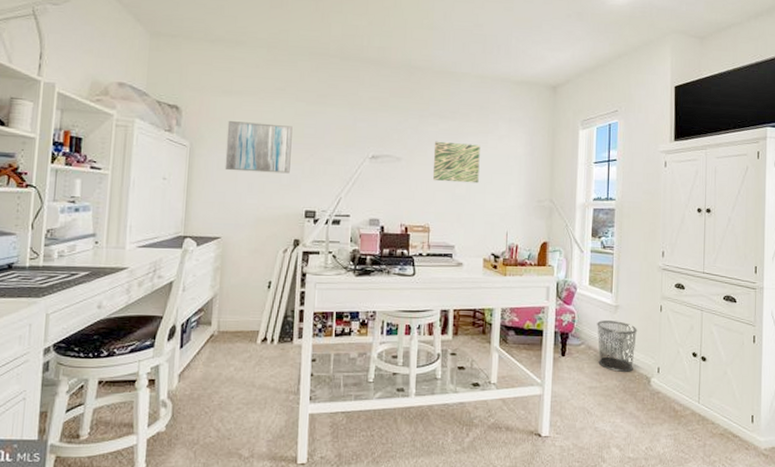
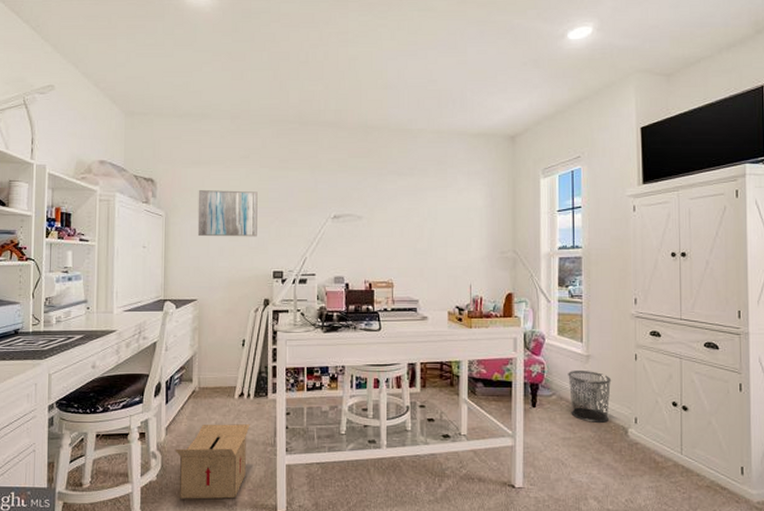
cardboard box: none [187,370,272,452] -> present [174,424,250,500]
wall art: present [433,141,480,184] -> none [393,198,440,238]

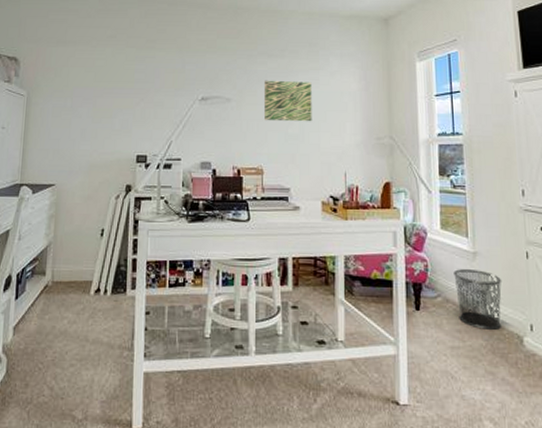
cardboard box: present [174,424,250,500] -> none [21,323,106,413]
wall art: present [197,190,258,237] -> none [59,70,123,119]
wall art: none [393,198,440,238] -> present [263,80,312,122]

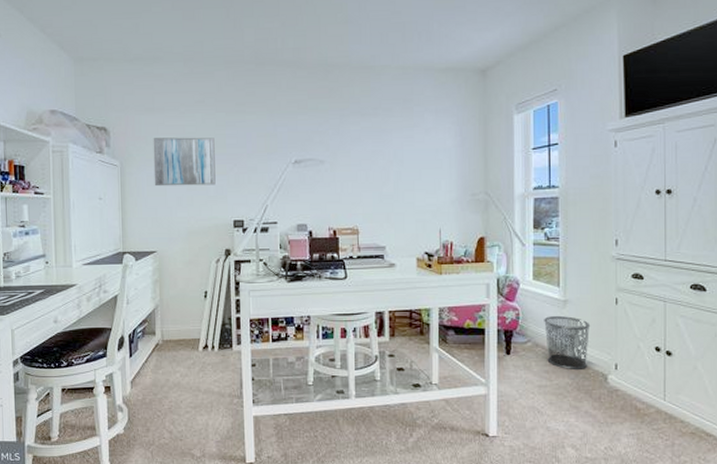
wall art: none [59,70,123,119] -> present [153,137,216,187]
wall art: present [263,80,312,122] -> none [357,140,407,182]

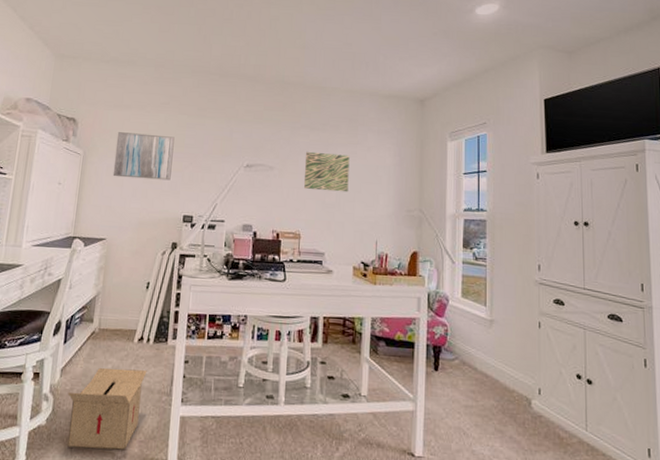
cardboard box: none [140,376,216,452] -> present [67,367,147,450]
wall art: none [357,140,407,182] -> present [304,151,350,192]
waste bin: present [544,316,591,369] -> none [471,335,515,392]

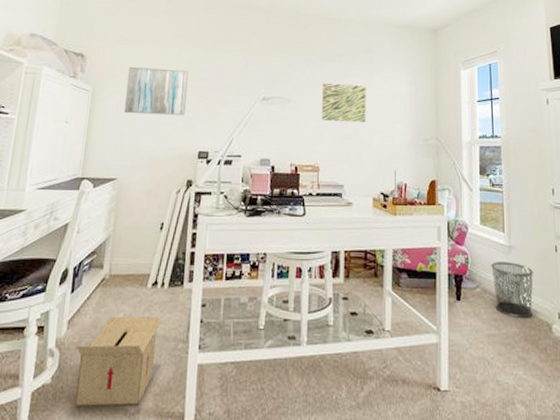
waste bin: none [471,335,515,392] -> present [491,262,534,318]

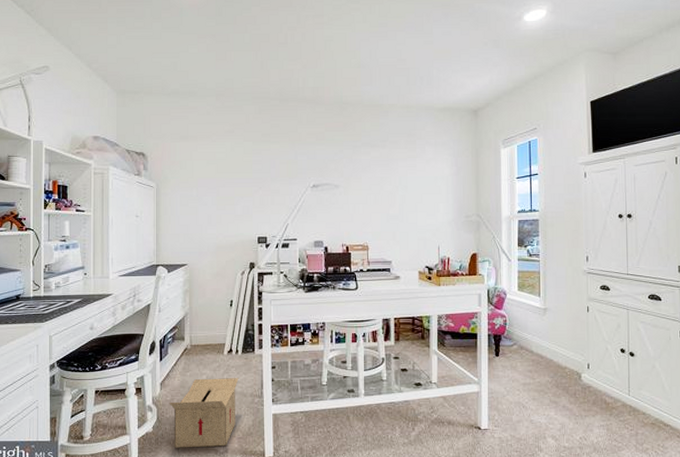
wall art: present [123,67,189,116] -> none [187,162,242,206]
wall art: present [321,82,366,123] -> none [367,168,410,204]
waste bin: present [491,262,534,318] -> none [527,322,567,369]

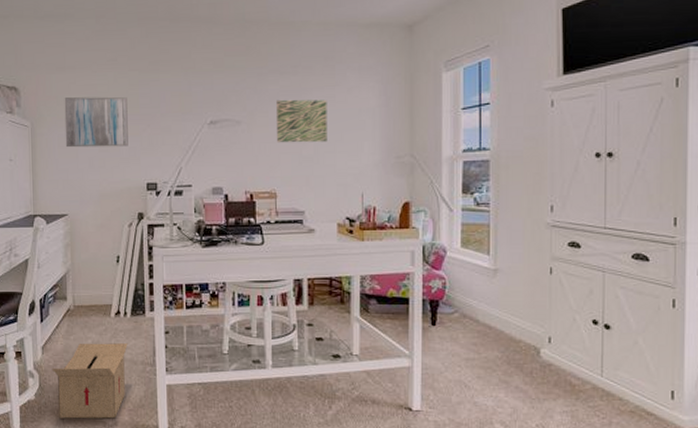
wall art: none [187,162,242,206] -> present [64,96,128,148]
wall art: none [367,168,410,204] -> present [275,99,327,143]

